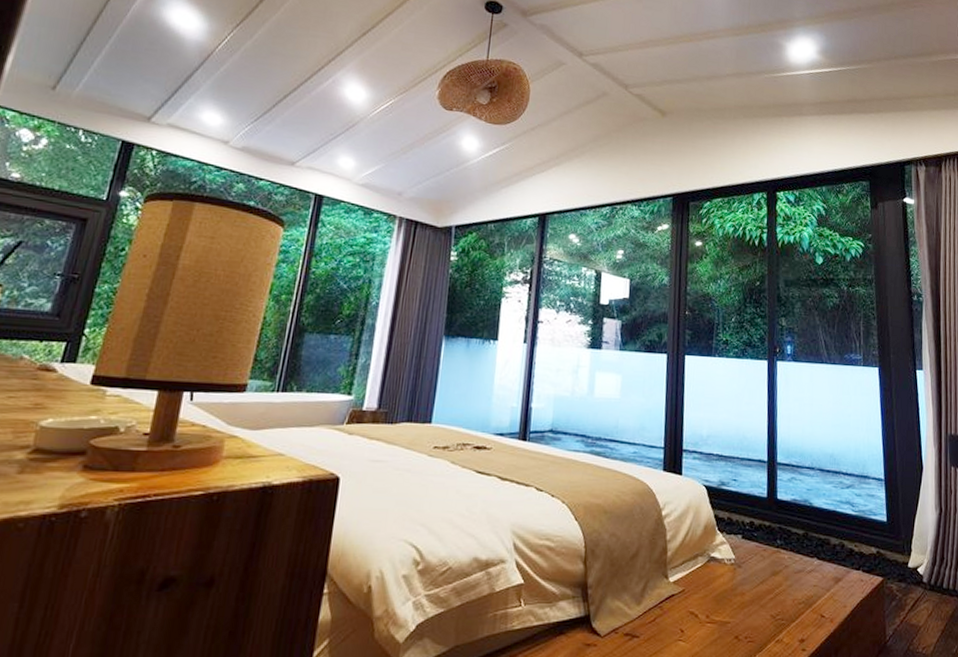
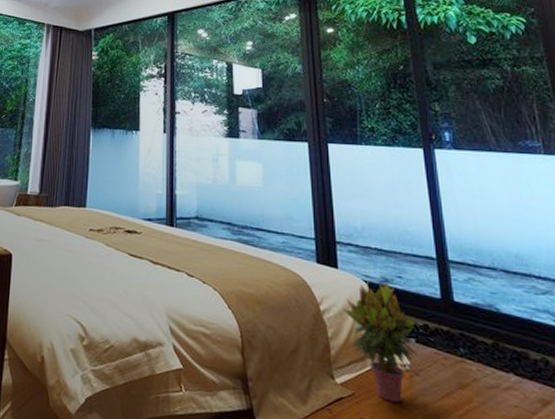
potted plant: none [683,485,745,594] -> present [344,281,419,403]

